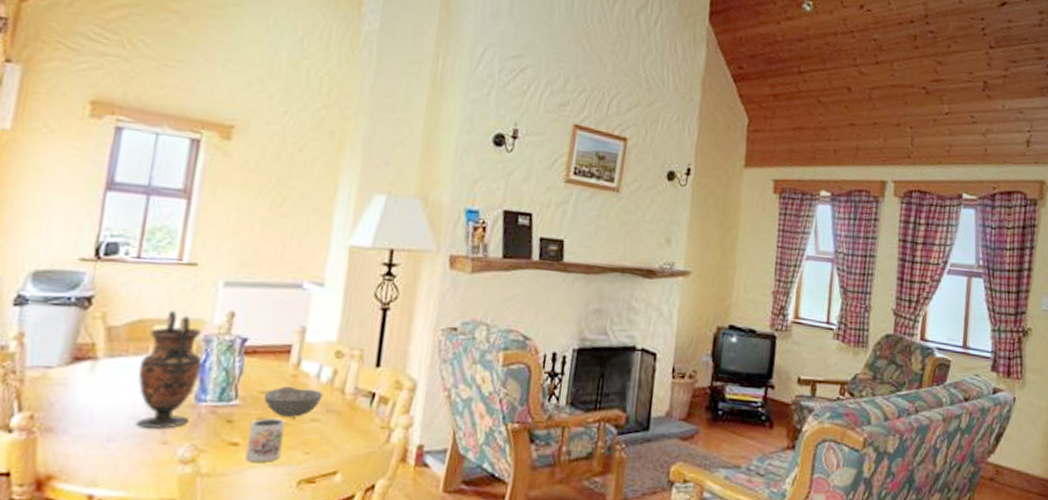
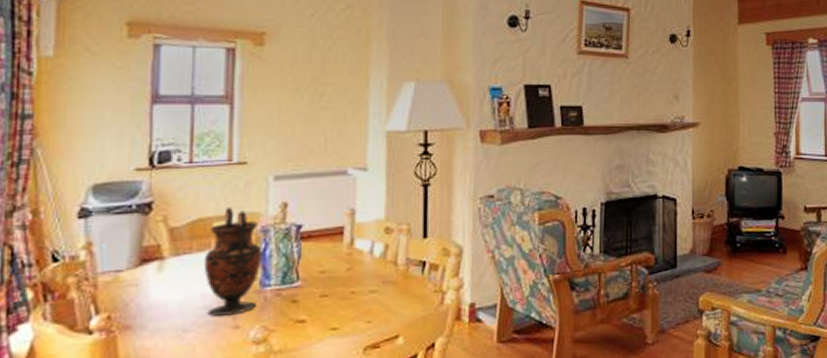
mug: present [245,417,286,462] -> none [312,293,346,335]
bowl: present [263,385,323,417] -> none [323,263,378,292]

